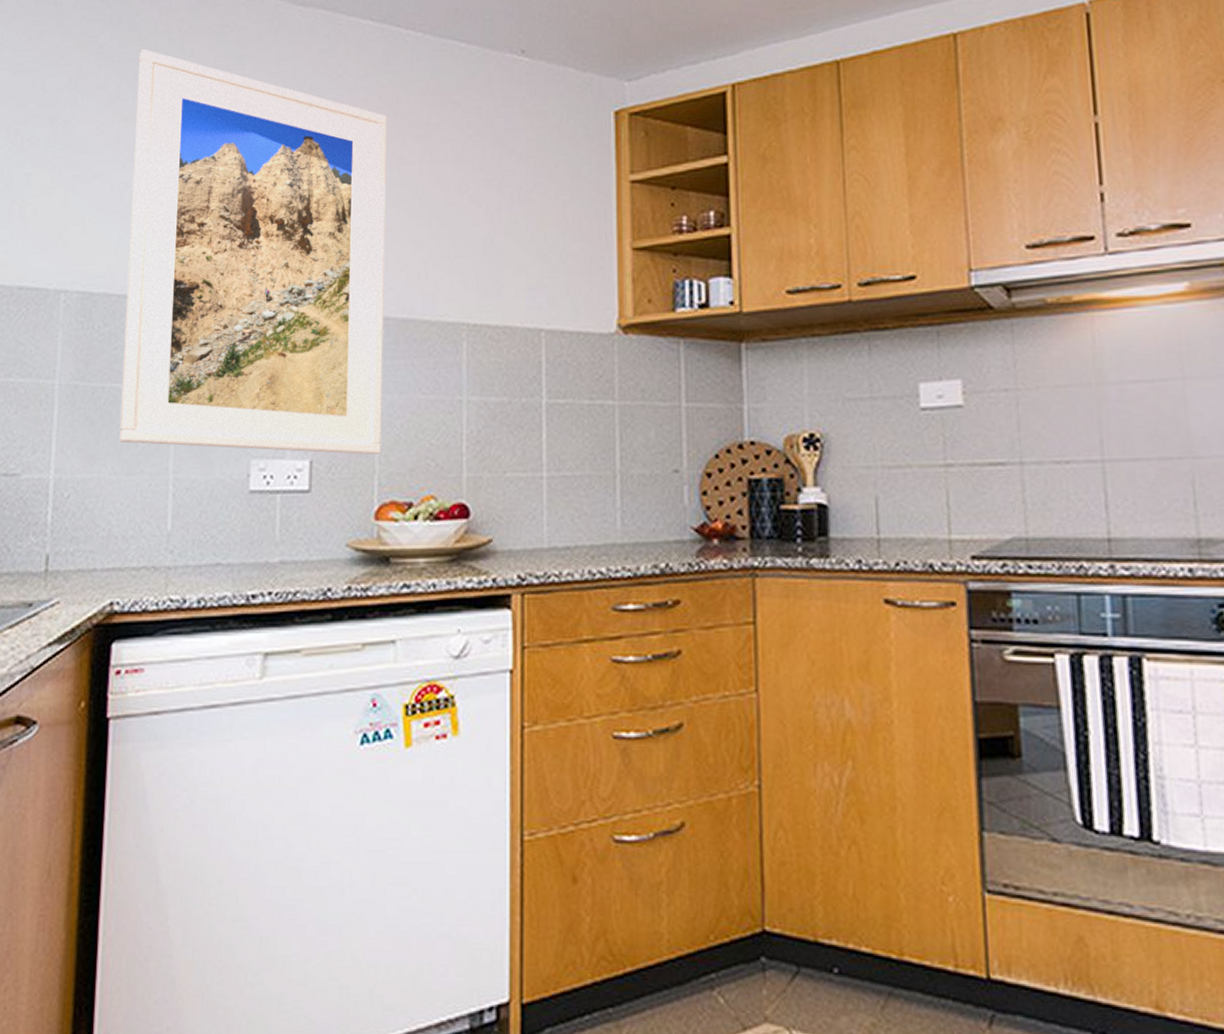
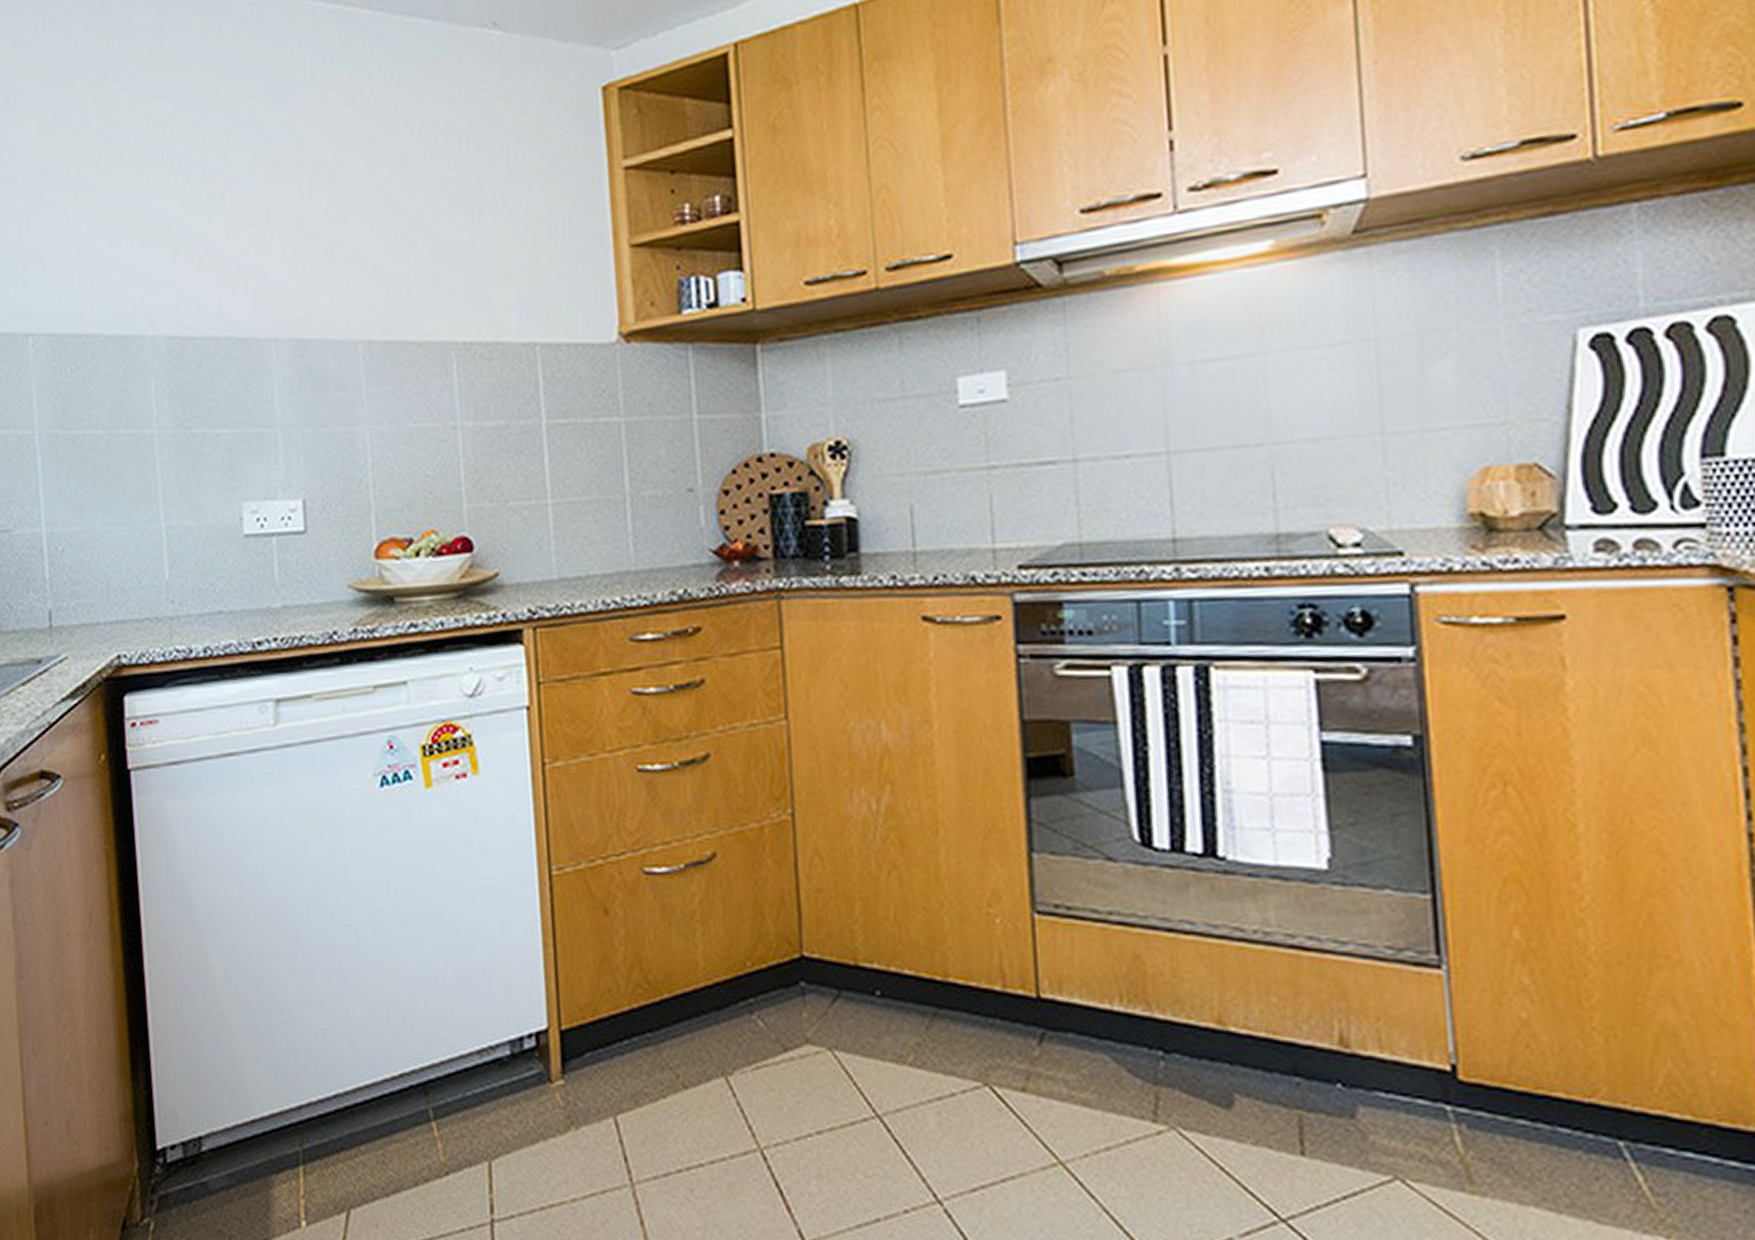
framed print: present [119,49,387,455] -> none [78,56,376,492]

